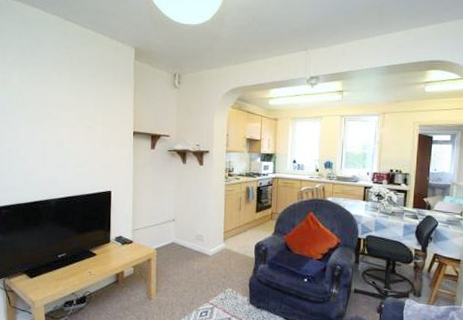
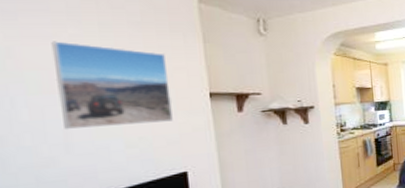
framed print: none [42,86,109,151] -> present [51,41,173,129]

